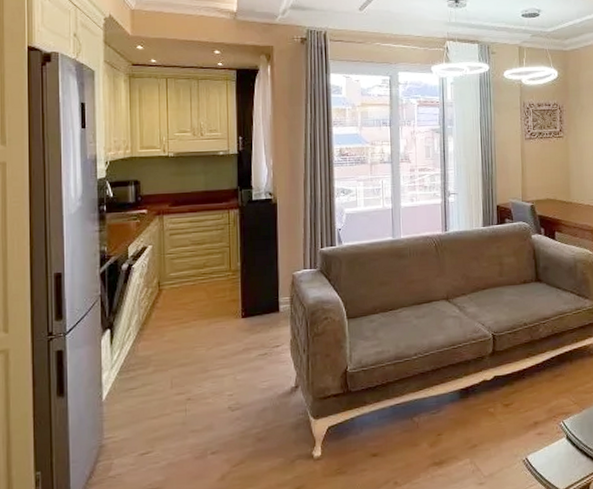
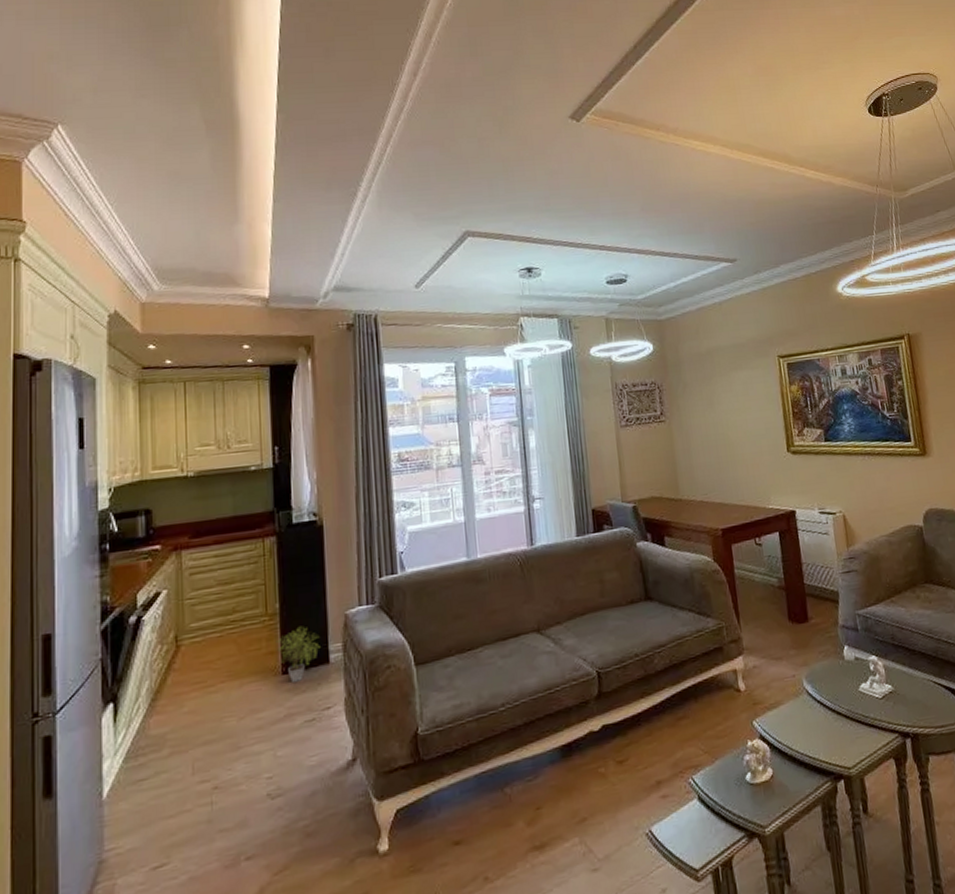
potted plant: none [237,281,272,324] -> present [275,626,320,682]

